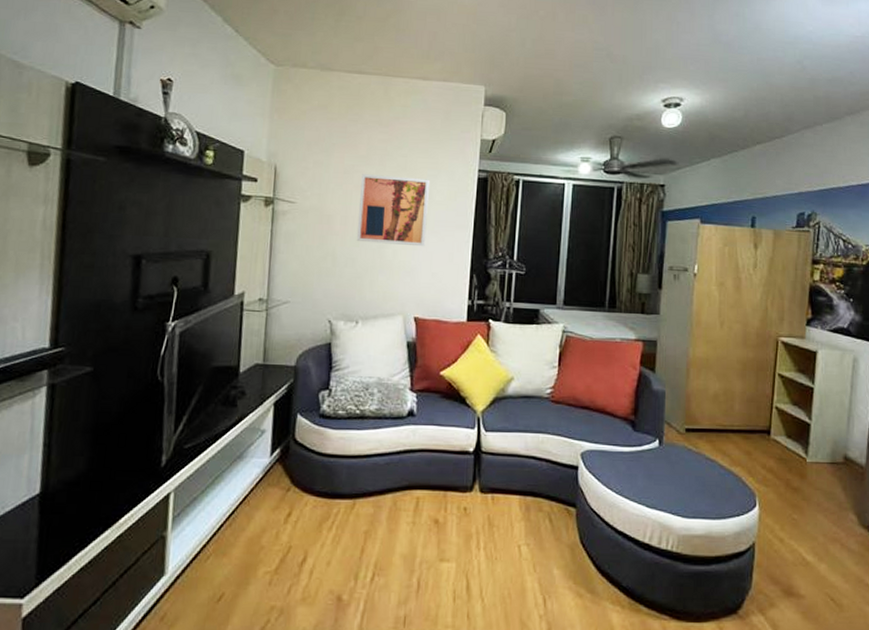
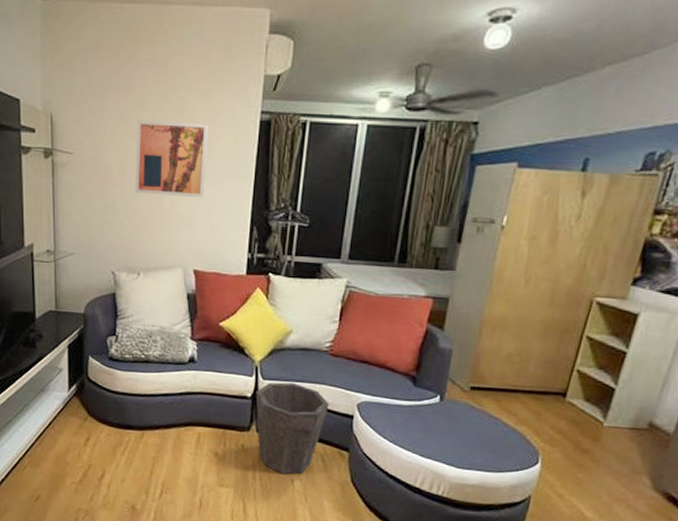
waste bin: none [478,434,554,540] -> present [255,382,329,475]

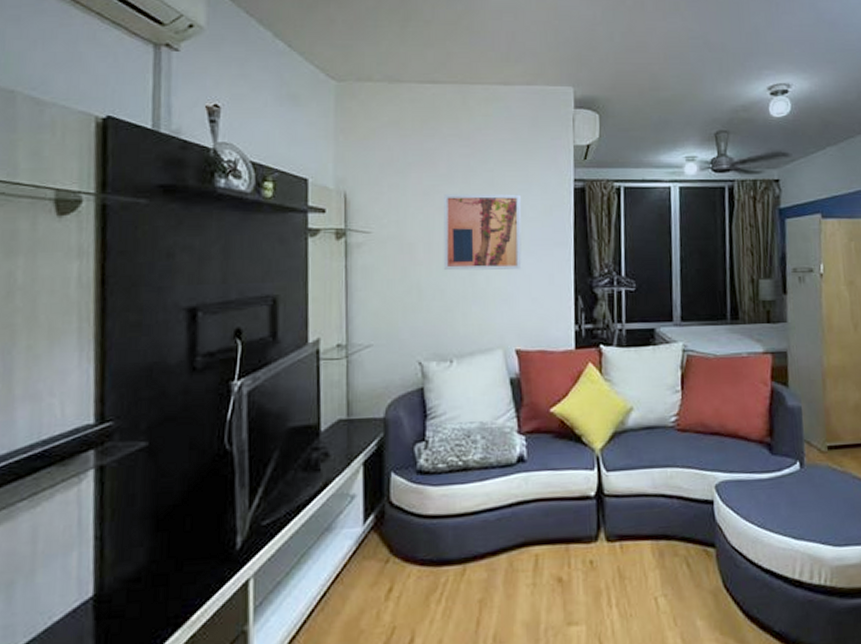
waste bin: present [255,382,329,475] -> none [600,471,685,593]

